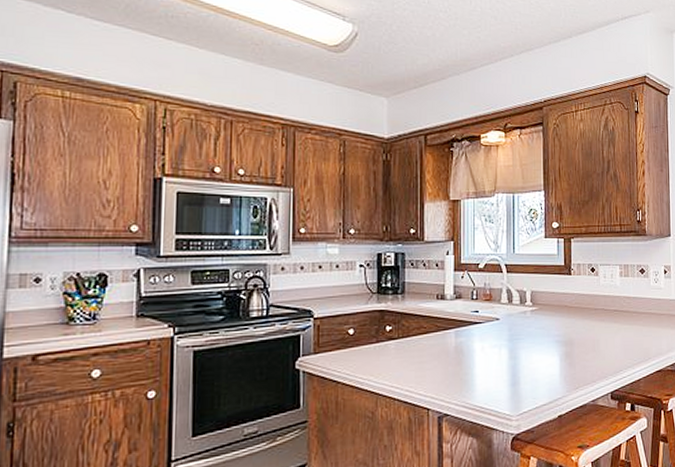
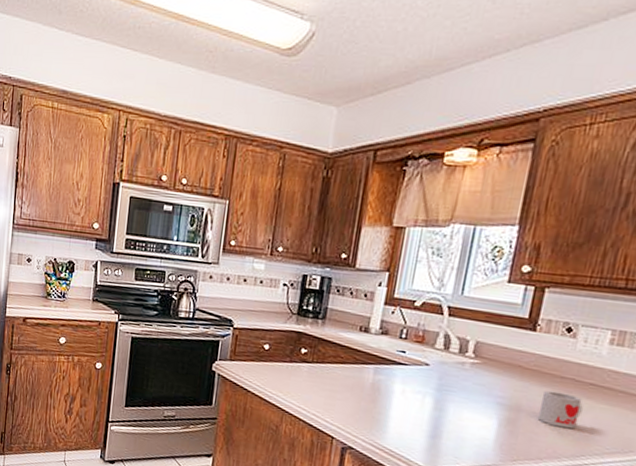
mug: none [585,321,614,351] -> present [538,390,584,429]

